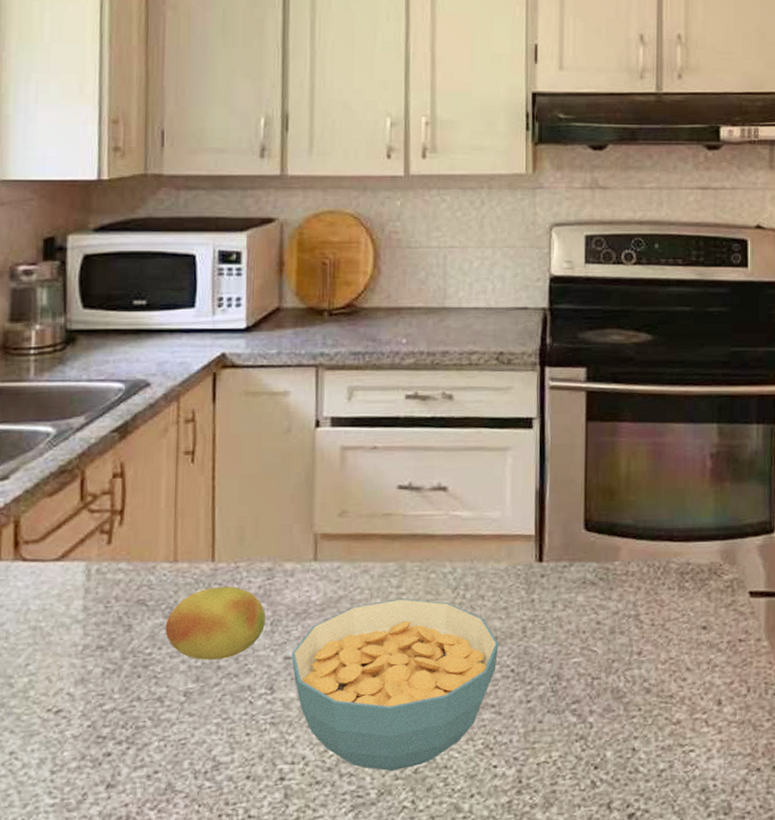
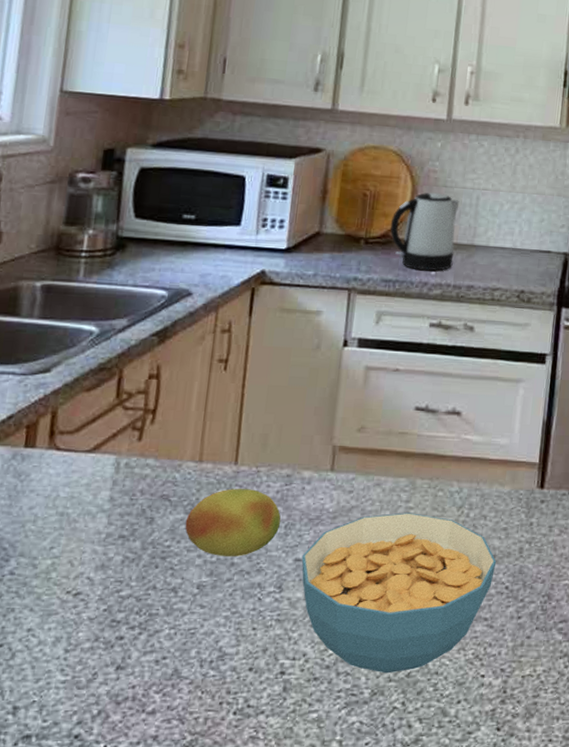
kettle: none [354,255,426,340] -> present [390,192,460,271]

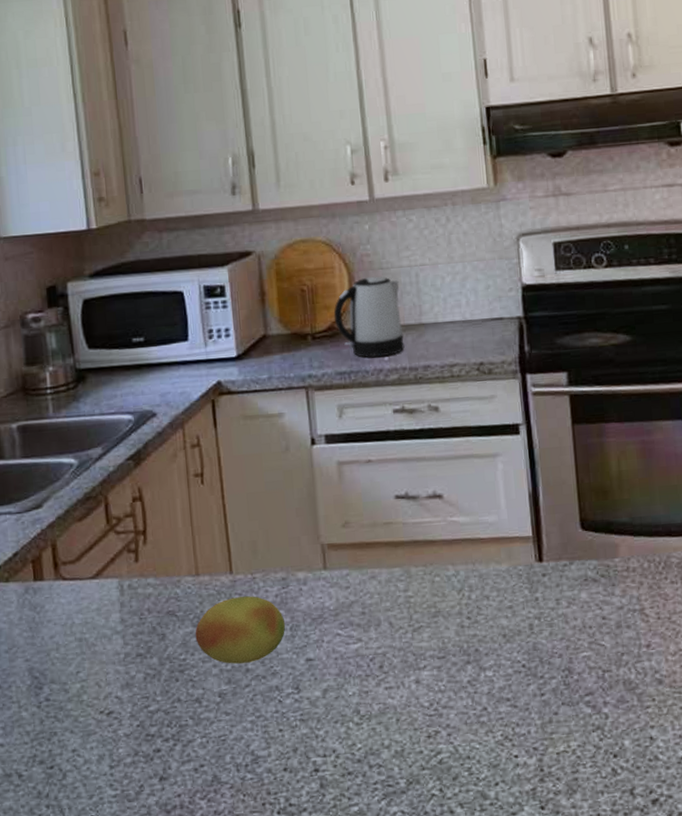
cereal bowl: present [301,512,497,674] -> none [312,601,508,763]

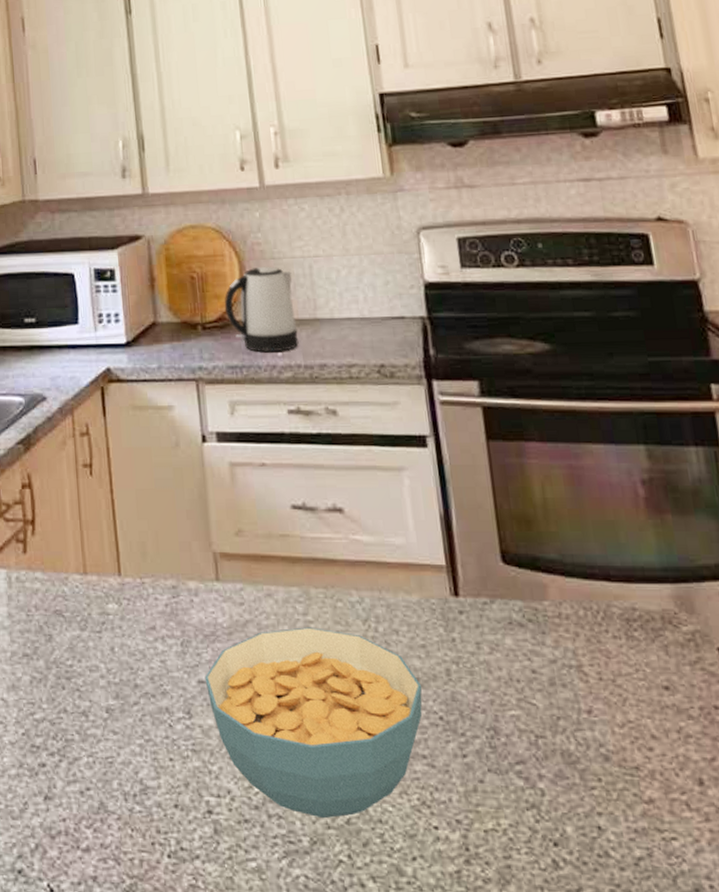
fruit: present [195,596,286,664] -> none [82,602,177,677]
cereal bowl: none [312,601,508,763] -> present [205,627,423,819]

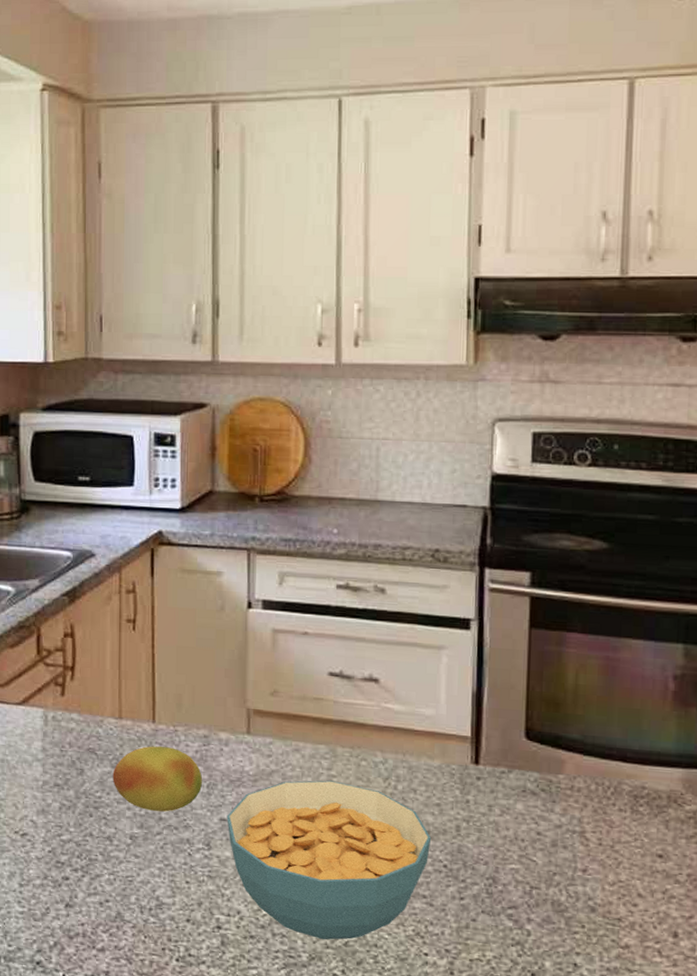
fruit: none [82,602,177,677] -> present [112,746,203,812]
kettle: present [224,266,299,353] -> none [284,444,358,529]

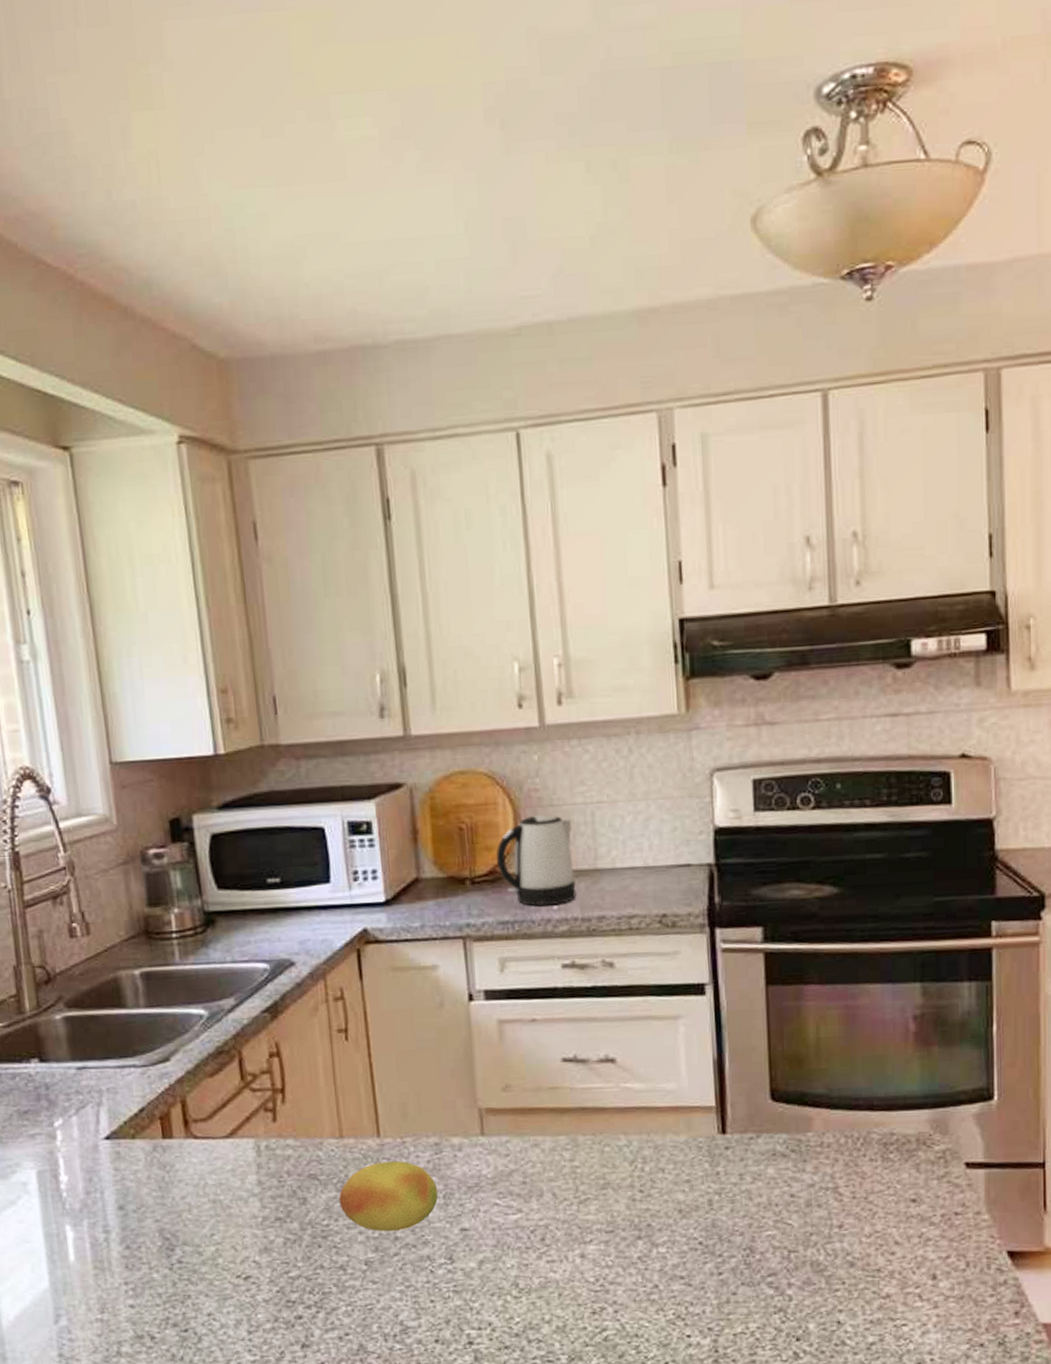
cereal bowl: present [226,780,432,940] -> none [467,1172,684,1339]
kettle: none [284,444,358,529] -> present [496,814,577,906]

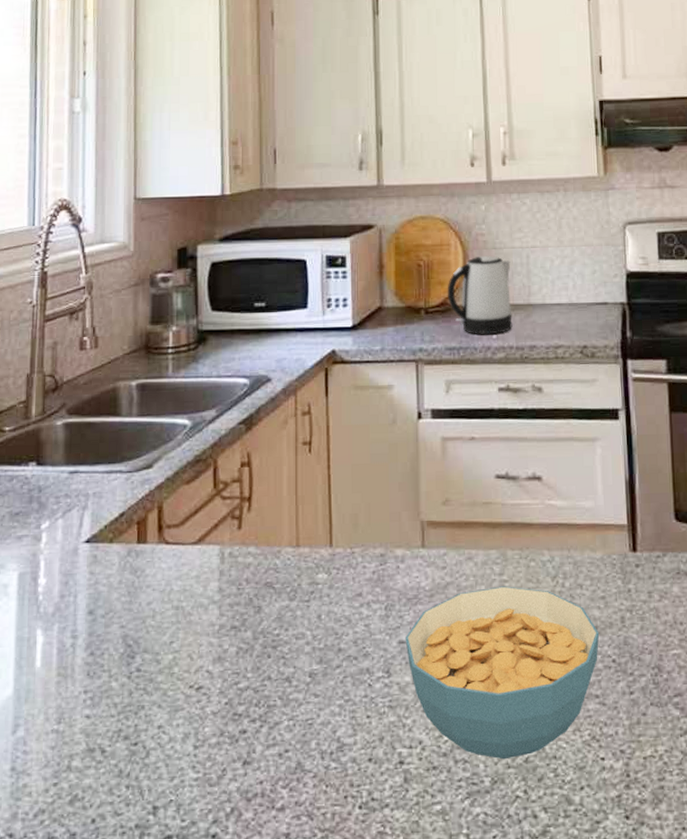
fruit: present [339,1161,439,1231] -> none [291,571,381,642]
cereal bowl: none [467,1172,684,1339] -> present [405,586,600,760]

